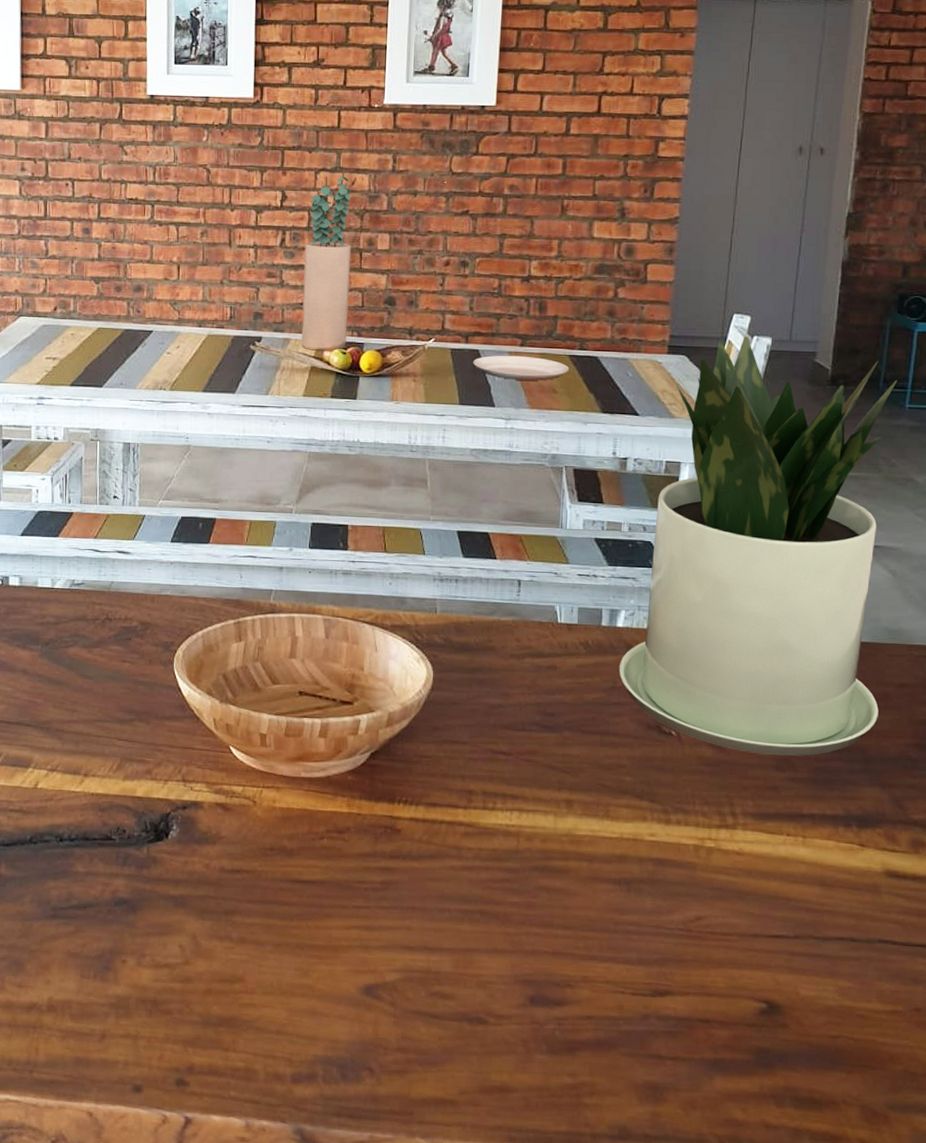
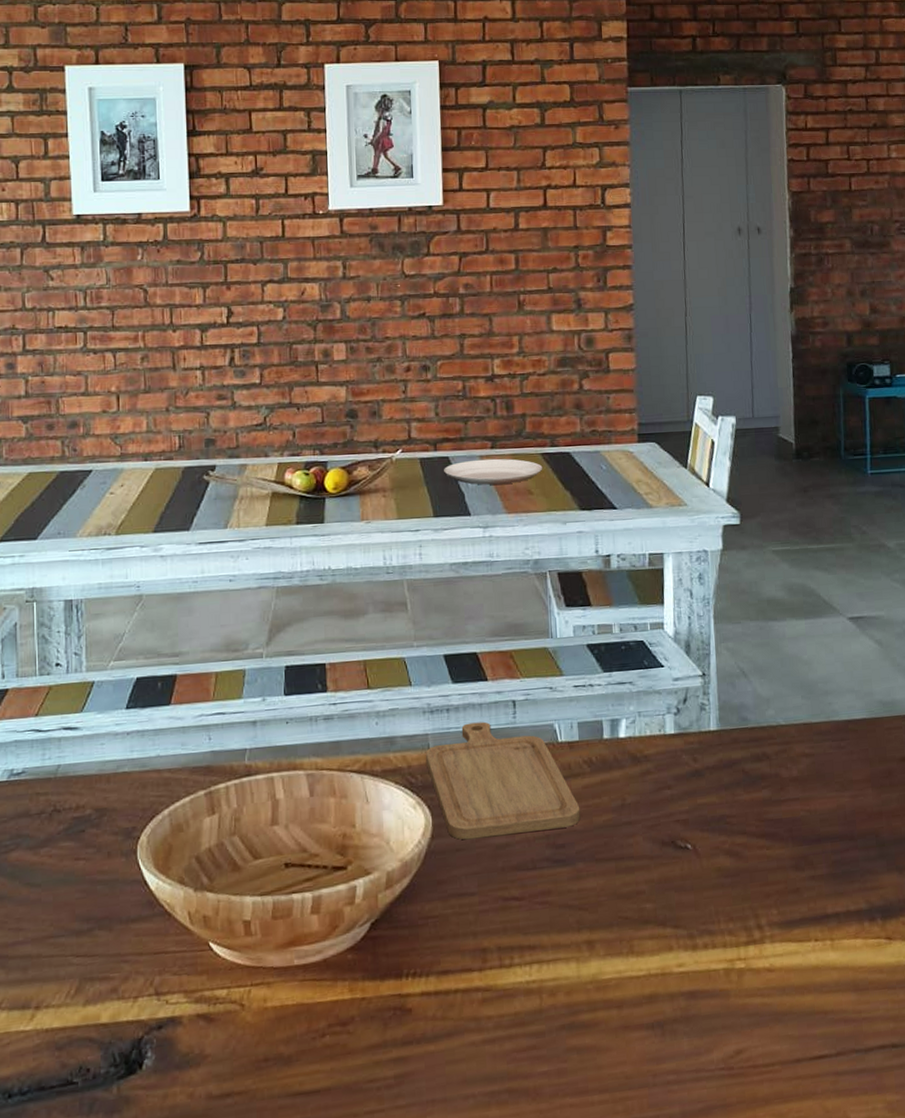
vase: present [301,168,352,352] -> none [256,278,309,476]
chopping board: none [431,594,572,699] -> present [425,721,581,840]
planter: present [618,336,897,756] -> none [626,417,886,856]

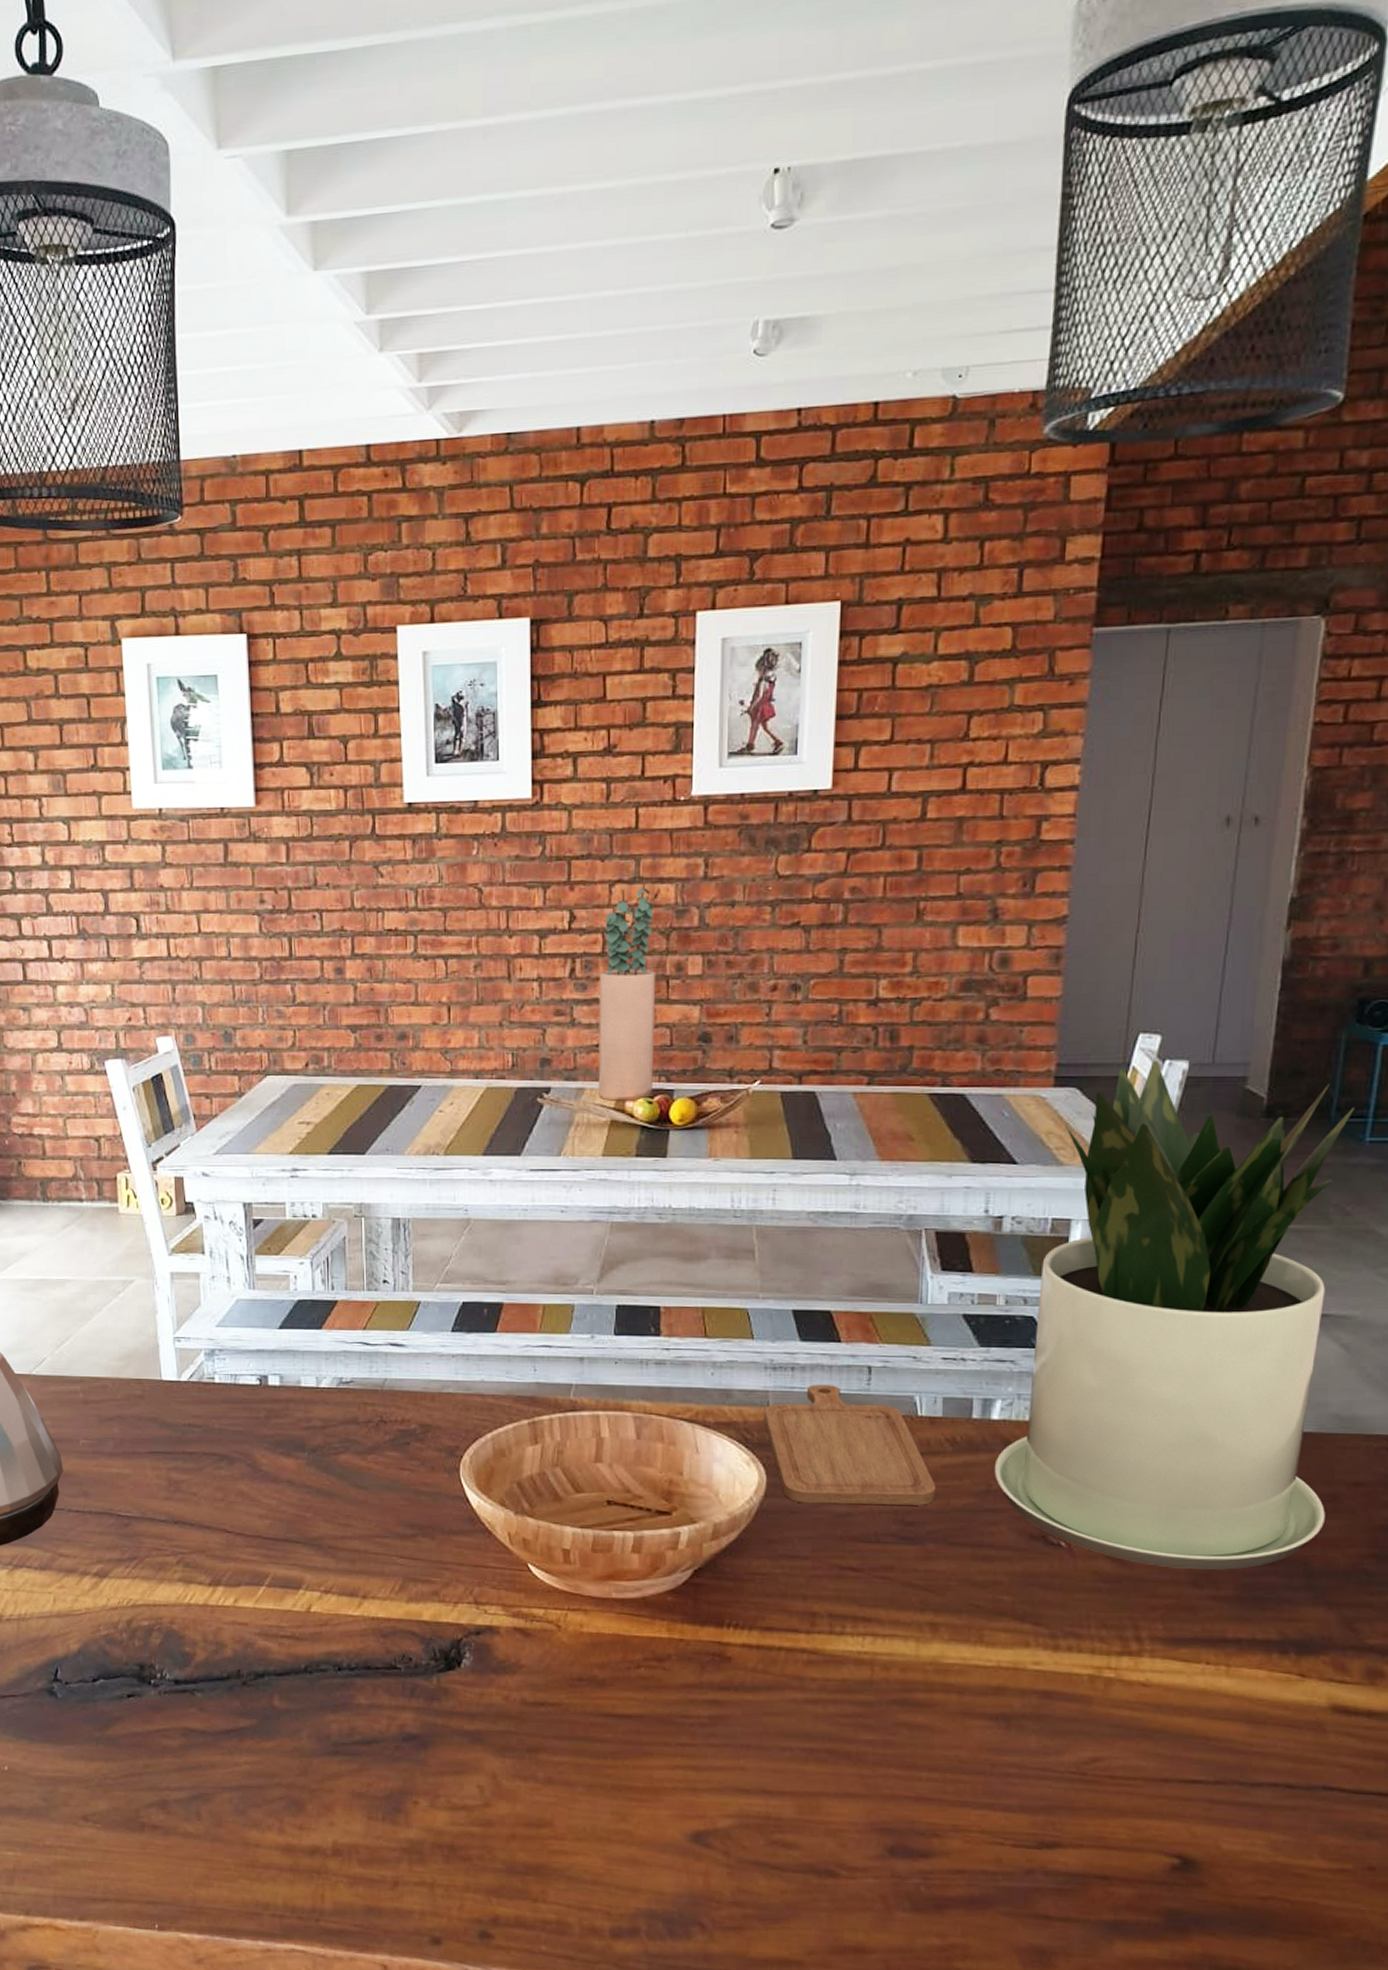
vase: none [256,278,309,476] -> present [598,877,656,1102]
plate: present [444,458,543,485] -> none [808,1096,929,1126]
planter: none [626,417,886,856] -> present [994,1061,1355,1570]

